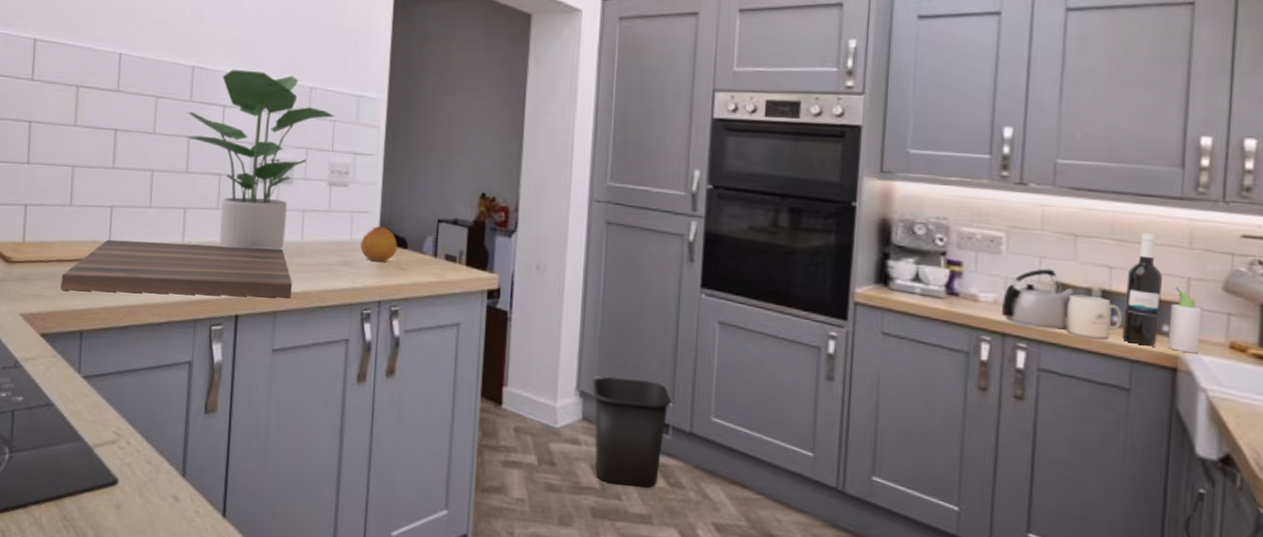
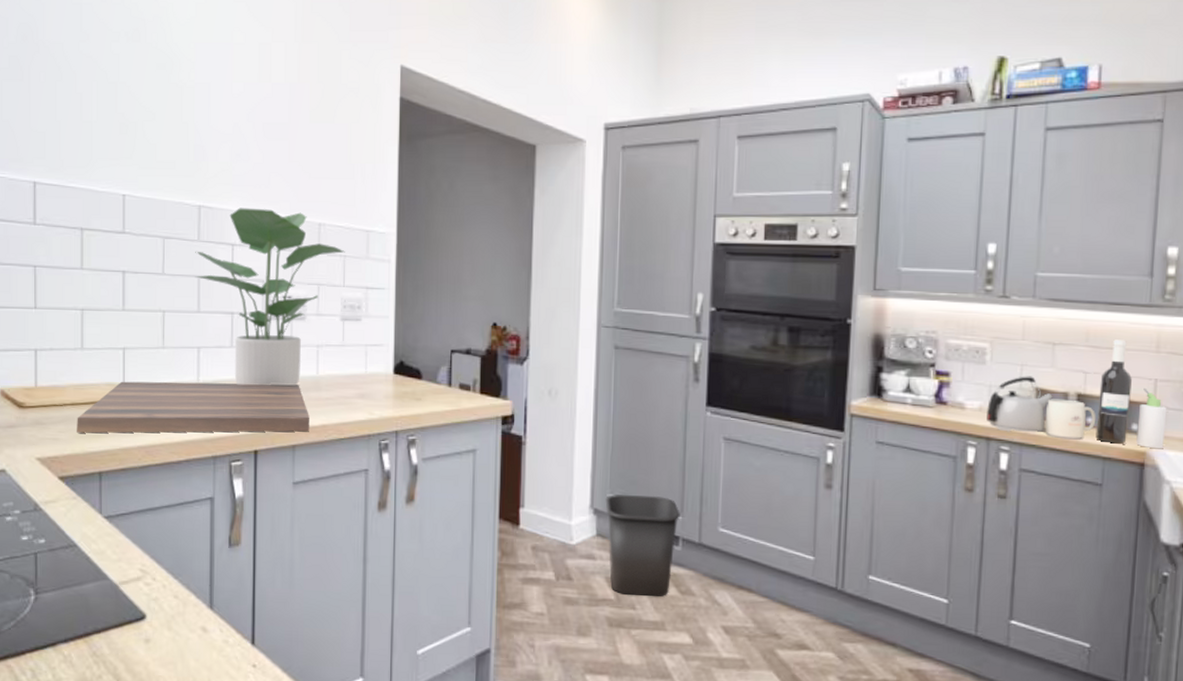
fruit: present [360,226,398,262] -> none [376,358,412,393]

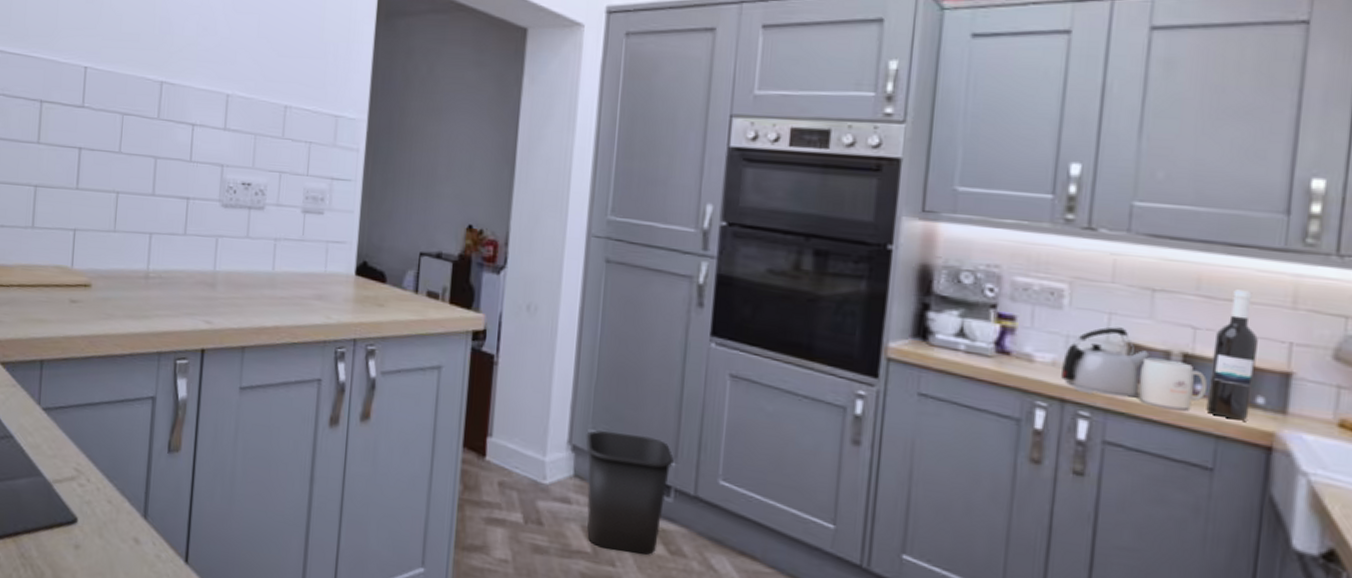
cutting board: present [77,381,309,433] -> none [21,264,262,333]
potted plant: present [195,207,345,386] -> none [152,85,311,281]
bottle: present [1136,387,1167,449] -> none [1261,352,1306,431]

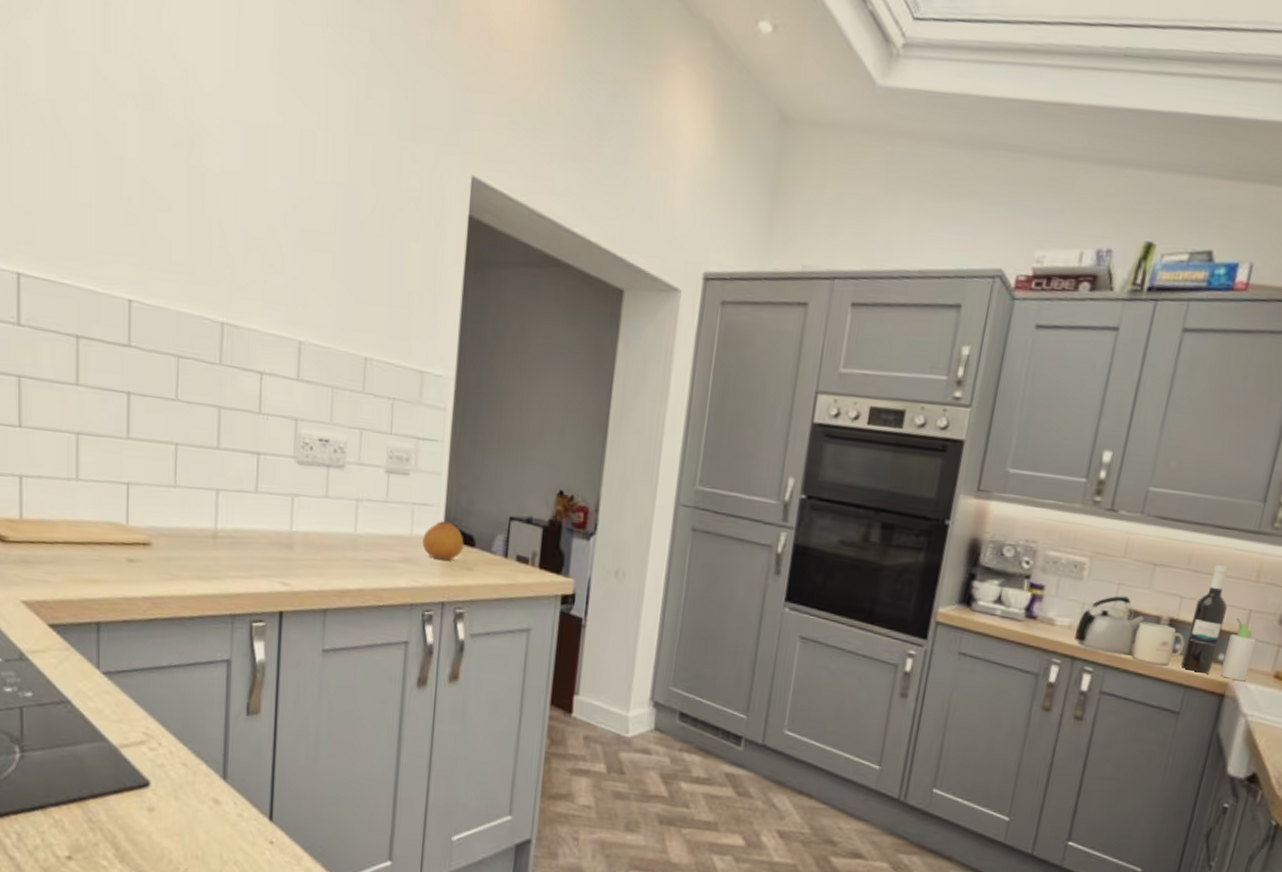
fruit: none [335,258,376,297] -> present [422,521,464,560]
waste bin: present [586,430,674,555] -> none [665,688,746,797]
bottle: none [1261,352,1306,431] -> present [1220,617,1257,682]

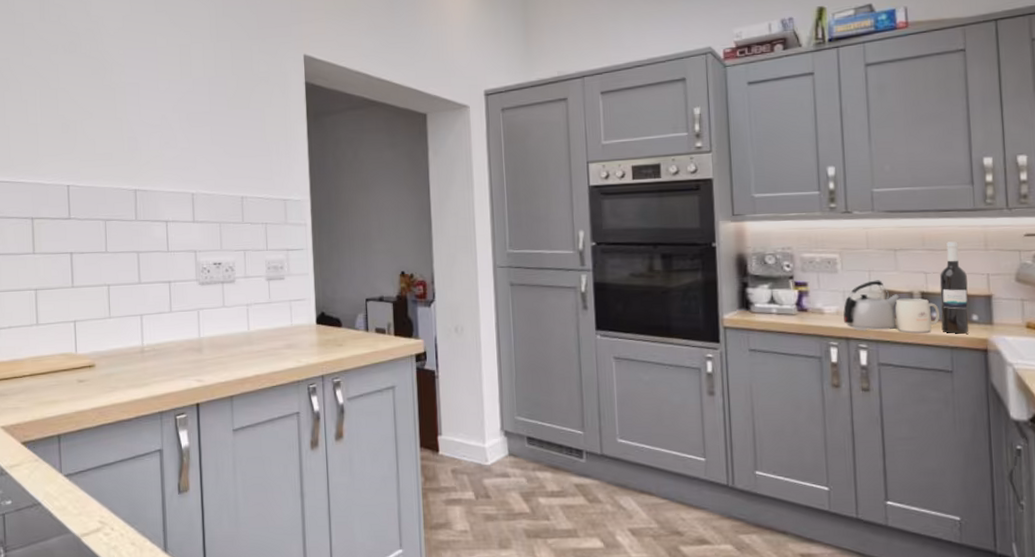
fruit: present [422,521,464,560] -> none [301,310,333,341]
bottle: present [1220,617,1257,682] -> none [976,282,1002,336]

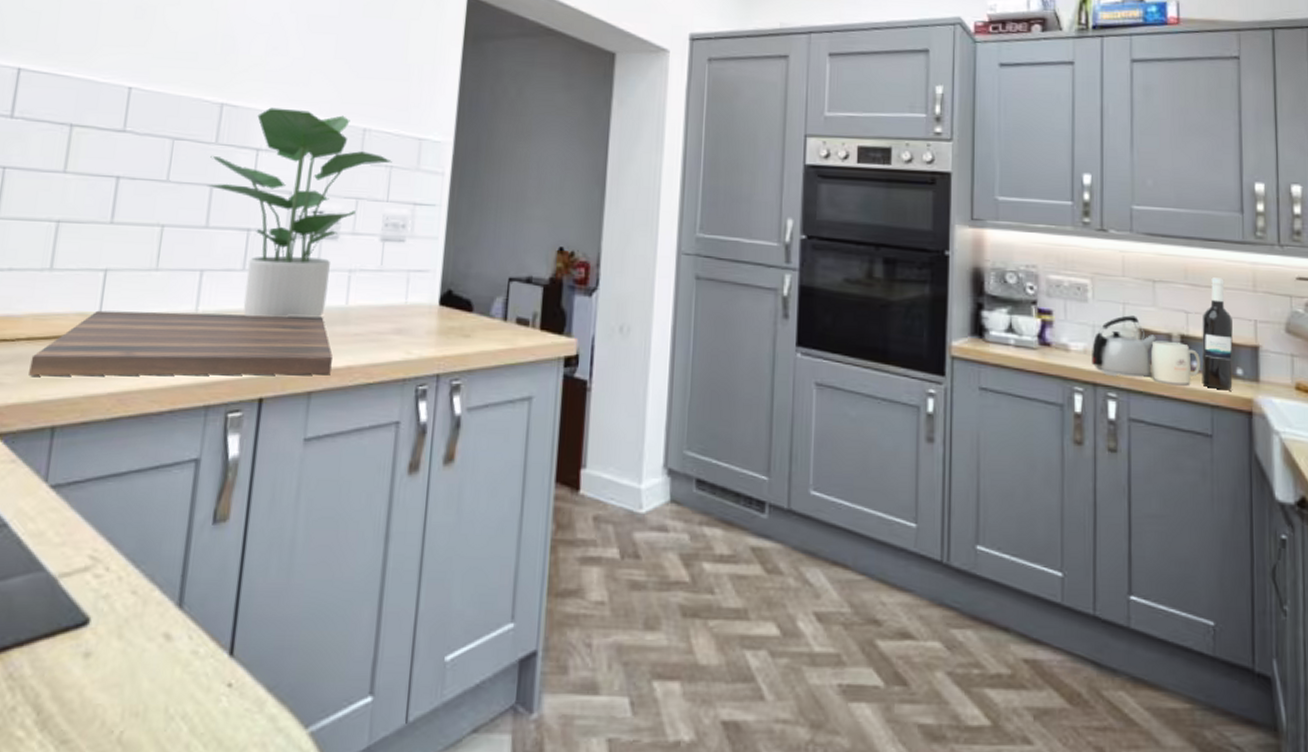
cutting board: none [35,341,245,401] -> present [29,310,333,377]
potted plant: none [134,188,266,346] -> present [207,107,392,318]

